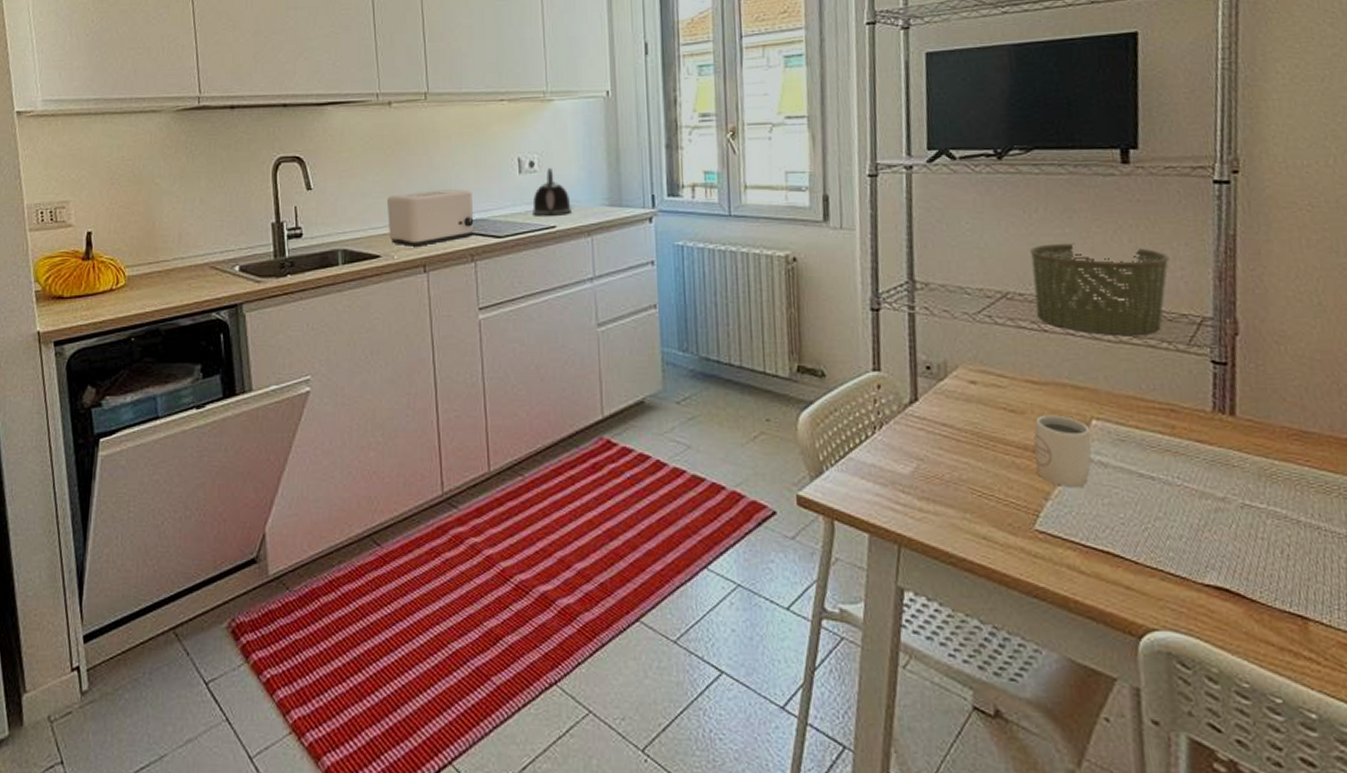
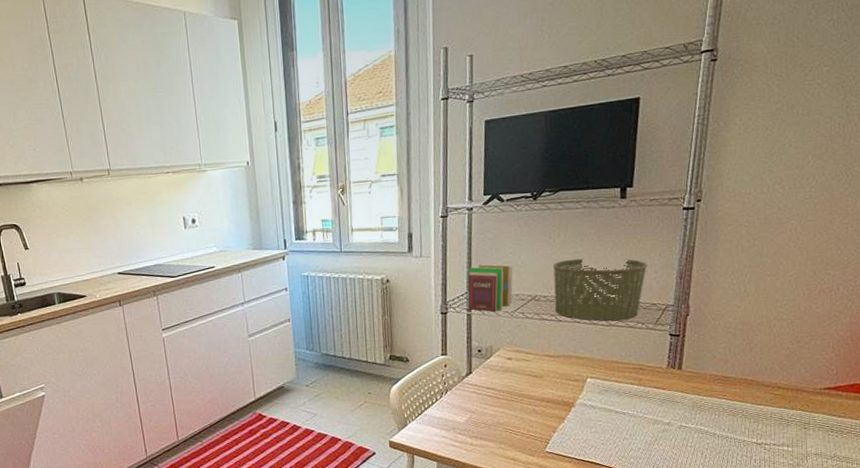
toaster: present [387,189,474,247] -> none [87,242,154,288]
kettle: present [532,167,571,218] -> none [196,222,225,261]
books: none [908,243,974,312] -> present [468,264,513,312]
mug: present [1033,414,1092,488] -> none [547,376,586,424]

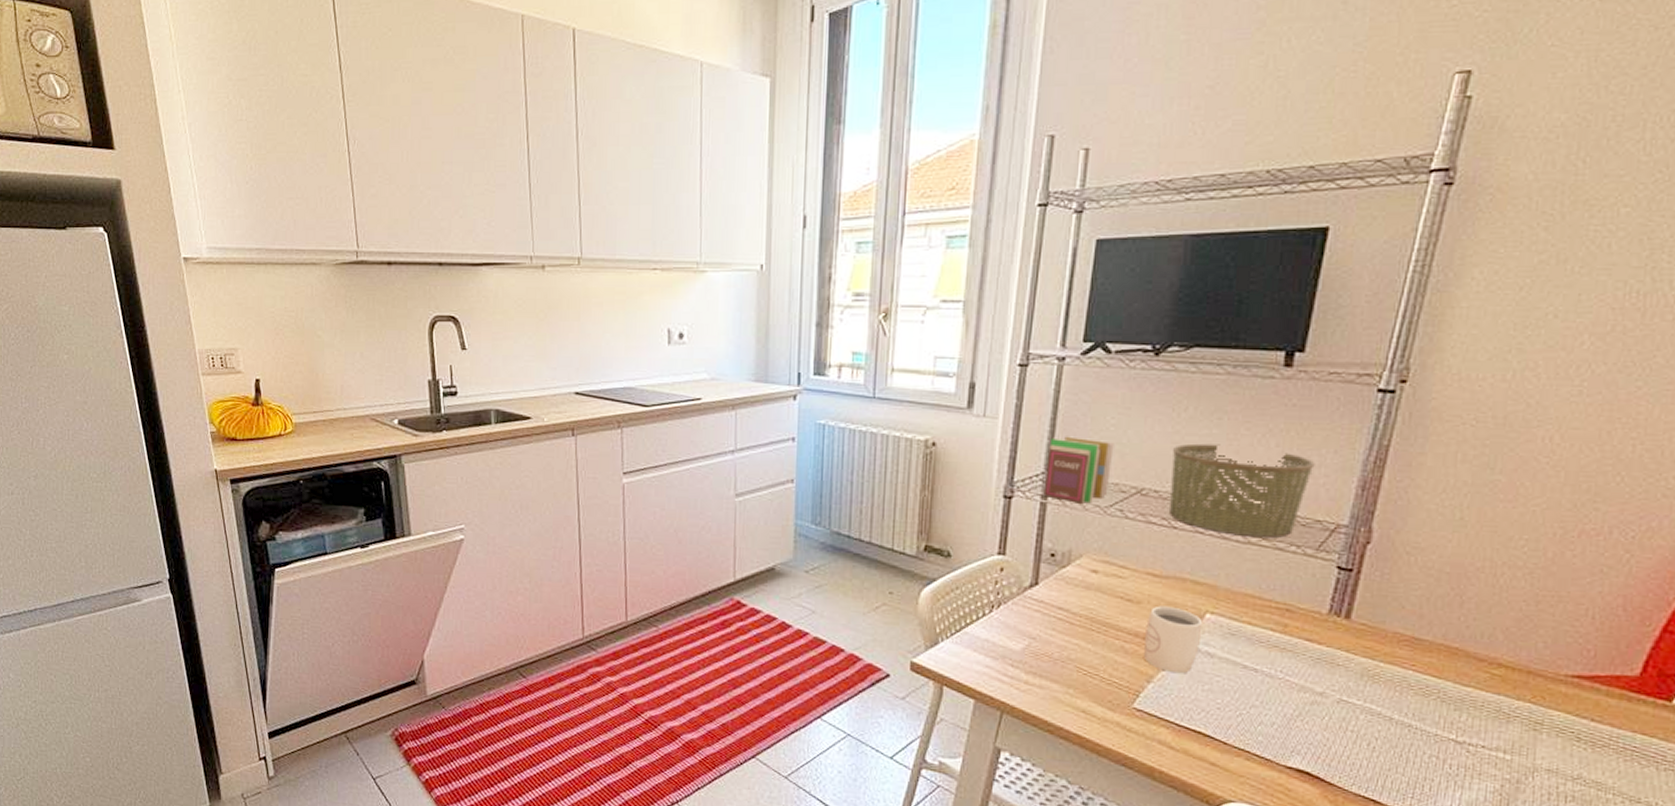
mug: none [547,376,586,424] -> present [1143,606,1203,674]

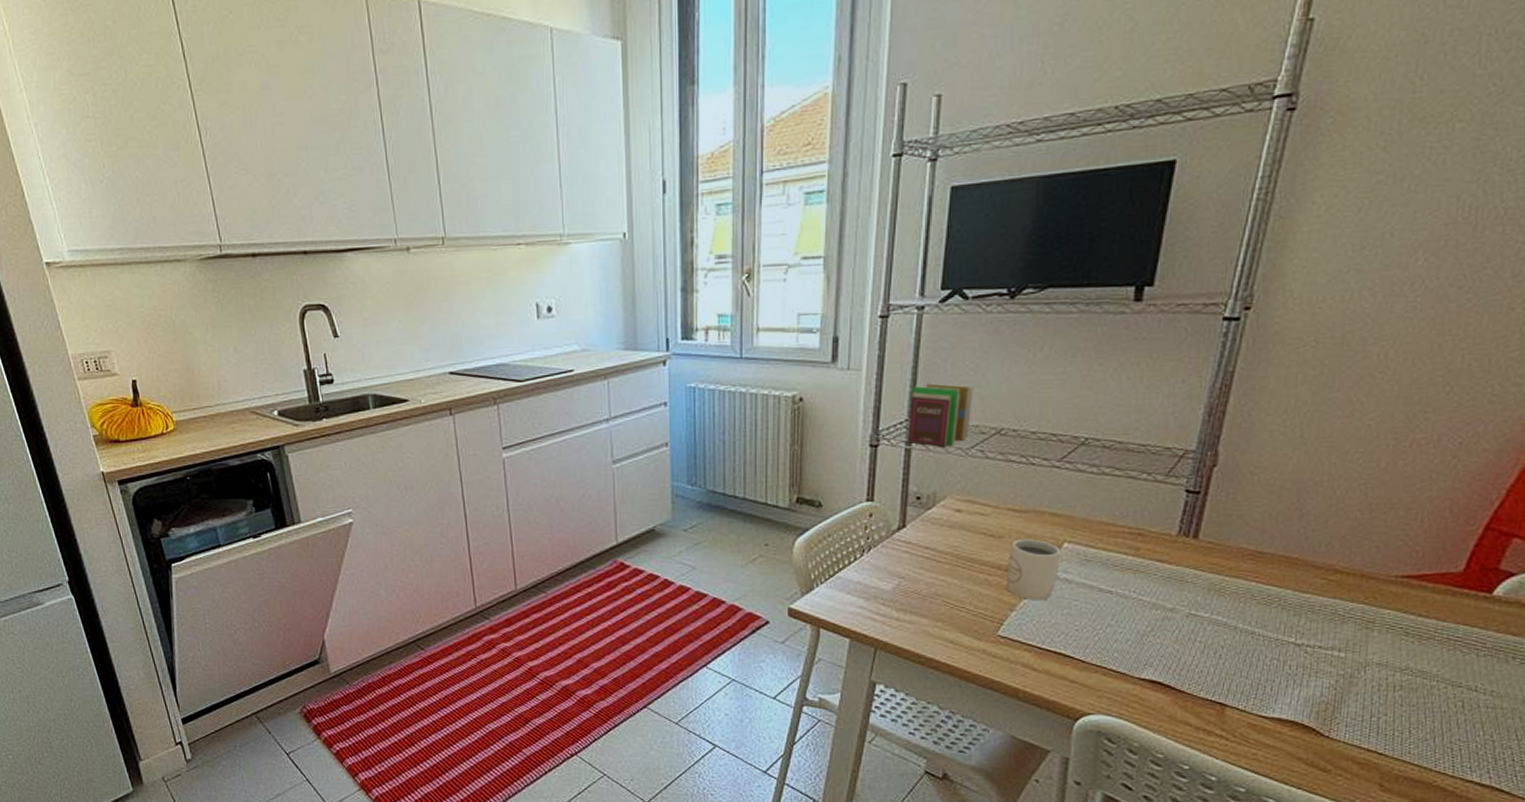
basket: present [1168,443,1315,538] -> none [1027,381,1164,468]

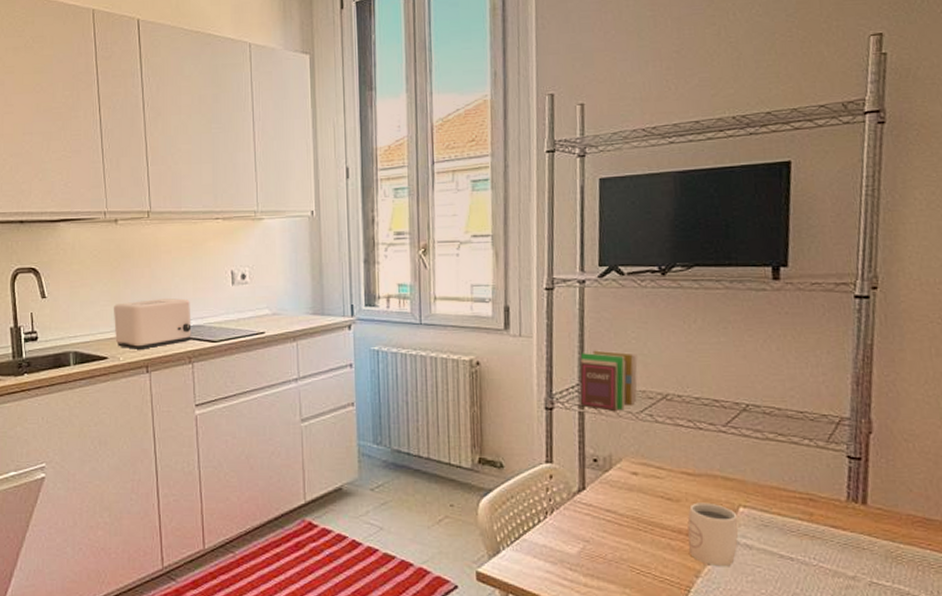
toaster: none [412,335,496,391] -> present [114,298,192,349]

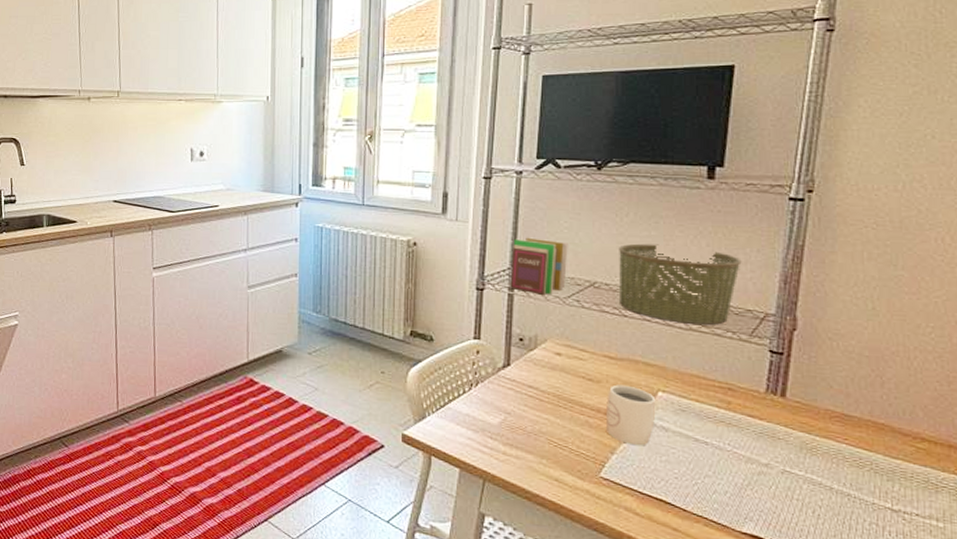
toaster: present [114,298,192,349] -> none [83,171,153,216]
basket: none [689,351,813,433] -> present [618,243,742,325]

